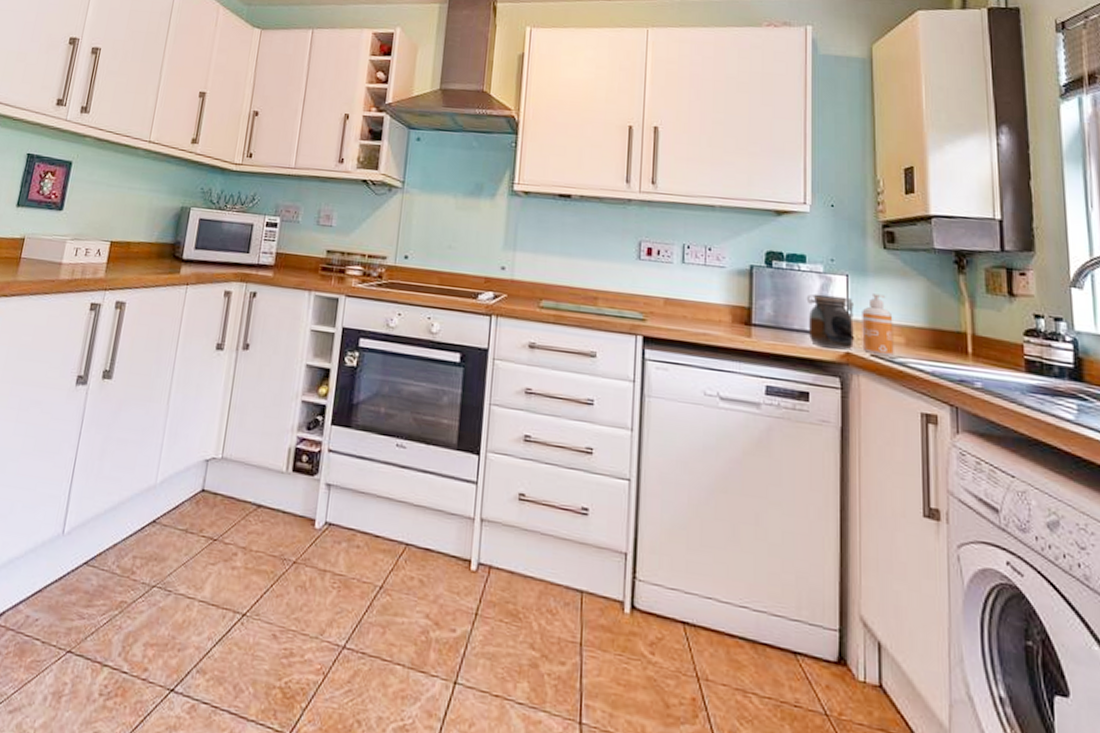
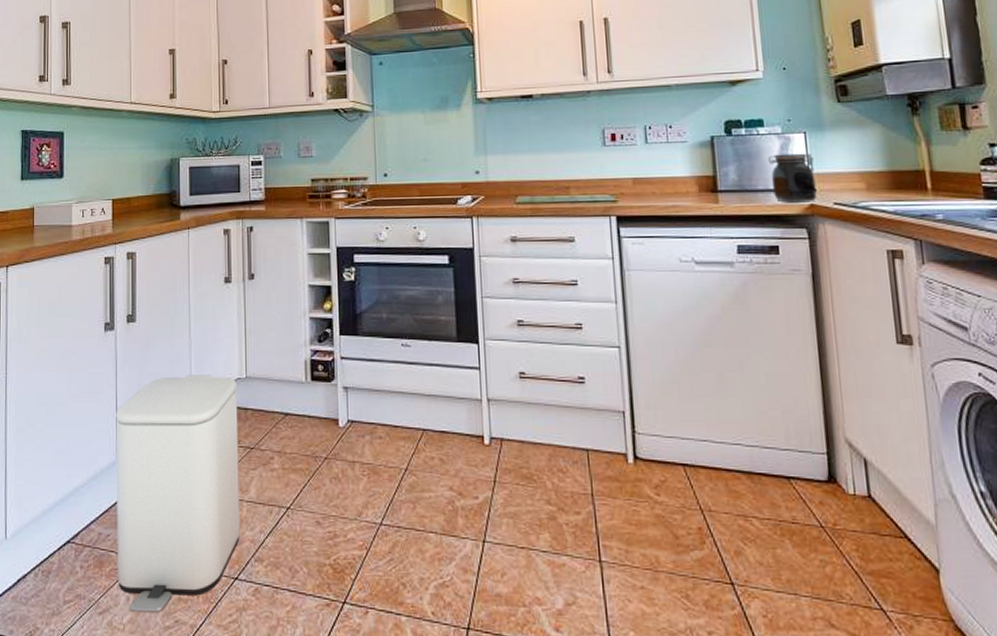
pedal bin: none [37,445,211,721] -> present [116,375,240,614]
soap dispenser: present [862,293,894,356] -> none [822,146,856,202]

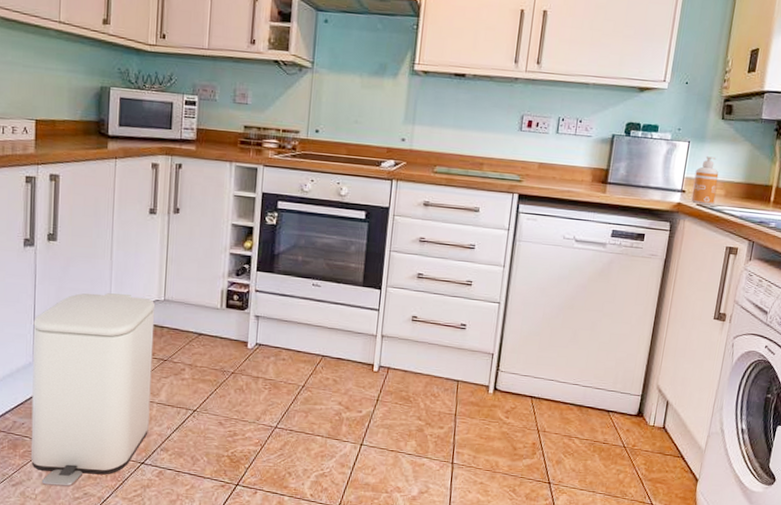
jar: present [767,153,817,204] -> none [651,157,690,202]
soap dispenser: none [822,146,856,202] -> present [691,156,719,205]

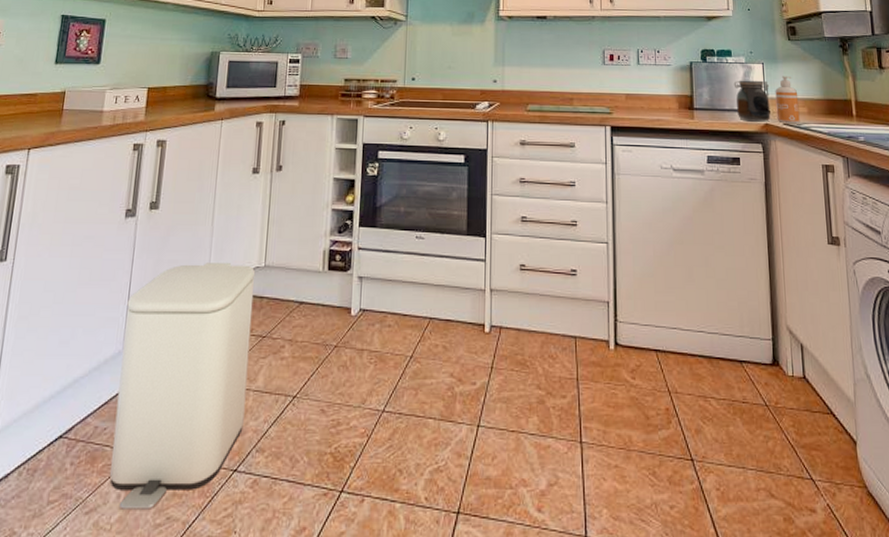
jar: none [651,157,690,202] -> present [733,80,771,123]

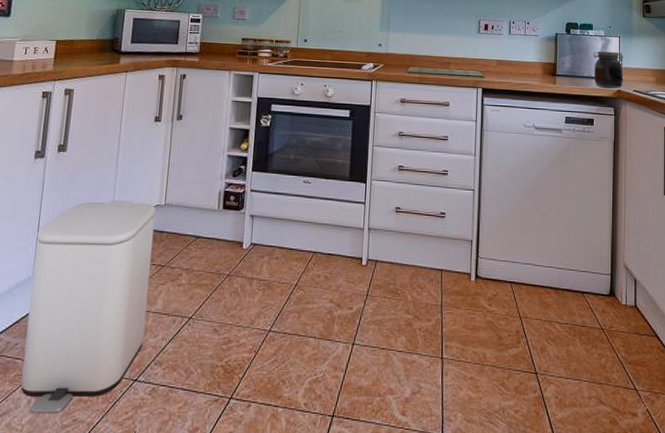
soap dispenser: present [775,76,800,123] -> none [628,48,648,90]

